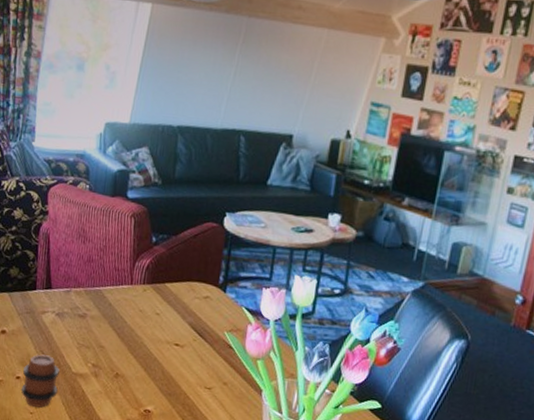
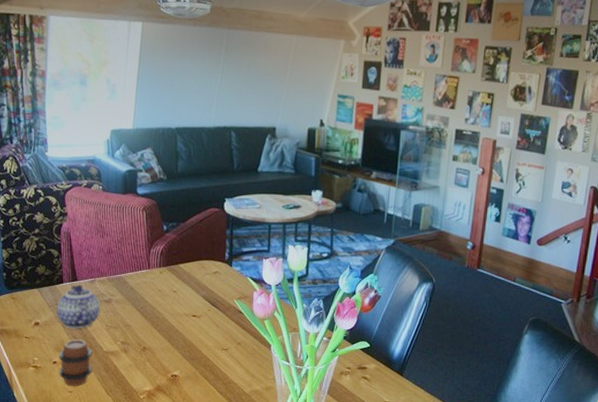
teapot: none [25,293,74,344] -> present [56,284,100,329]

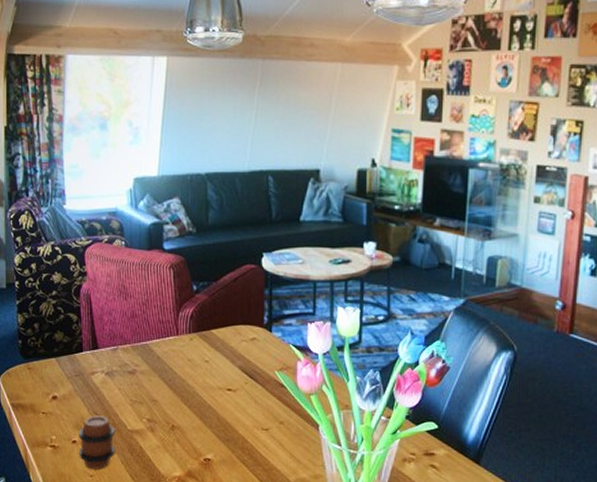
teapot: present [56,284,100,329] -> none [76,353,123,404]

